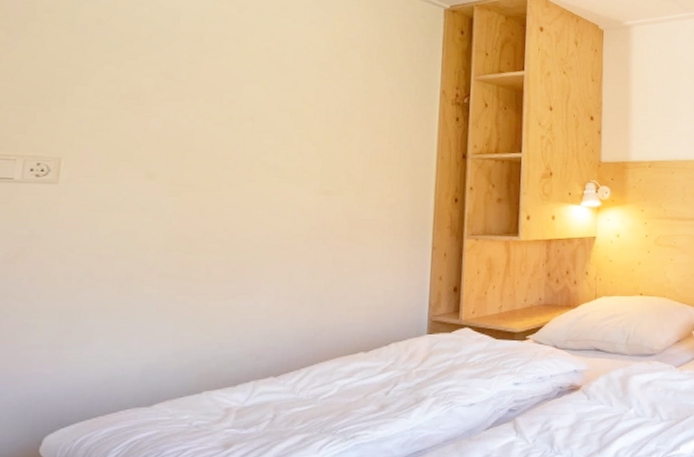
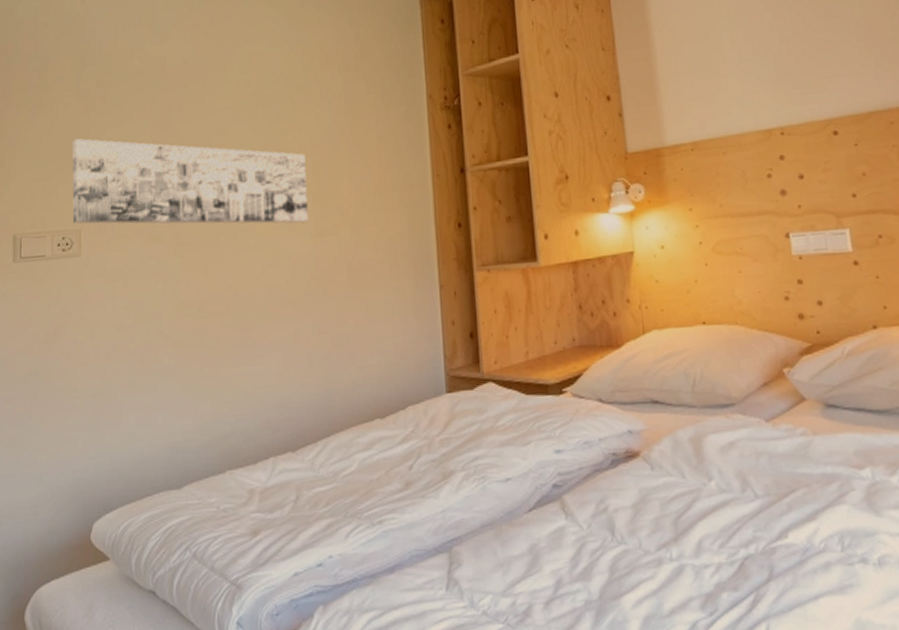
wall art: none [52,71,319,182] -> present [72,138,309,224]

